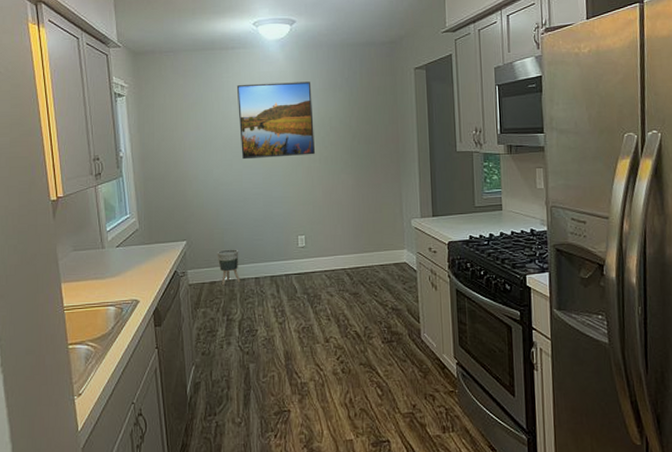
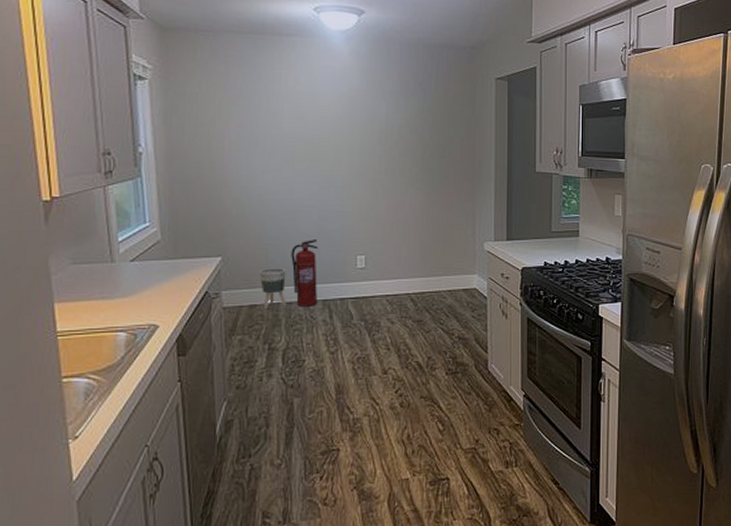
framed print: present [236,81,316,160] -> none [290,78,382,166]
fire extinguisher: none [242,222,266,282] -> present [291,238,318,307]

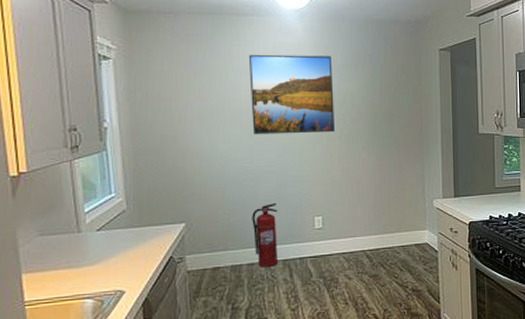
planter: present [259,268,287,310] -> none [221,231,249,272]
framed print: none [290,78,382,166] -> present [248,54,336,135]

